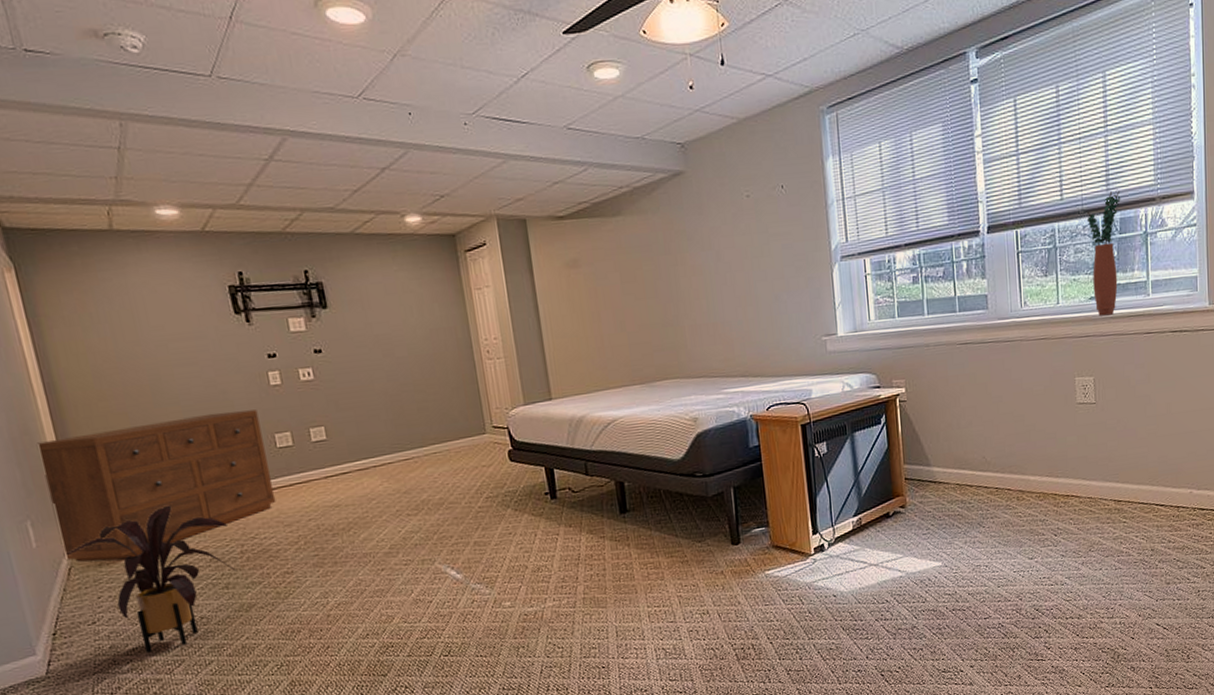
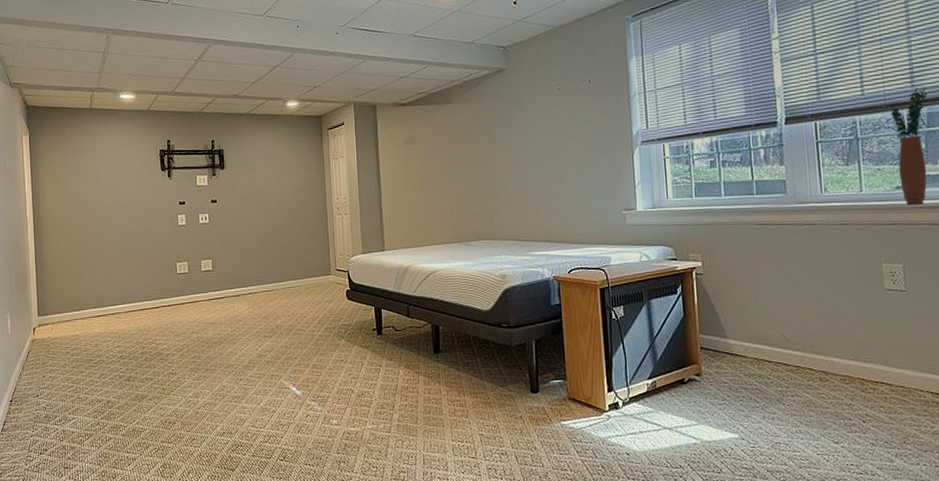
dresser: present [36,410,276,562] -> none [22,243,171,350]
house plant: present [66,505,236,653] -> none [28,311,137,425]

